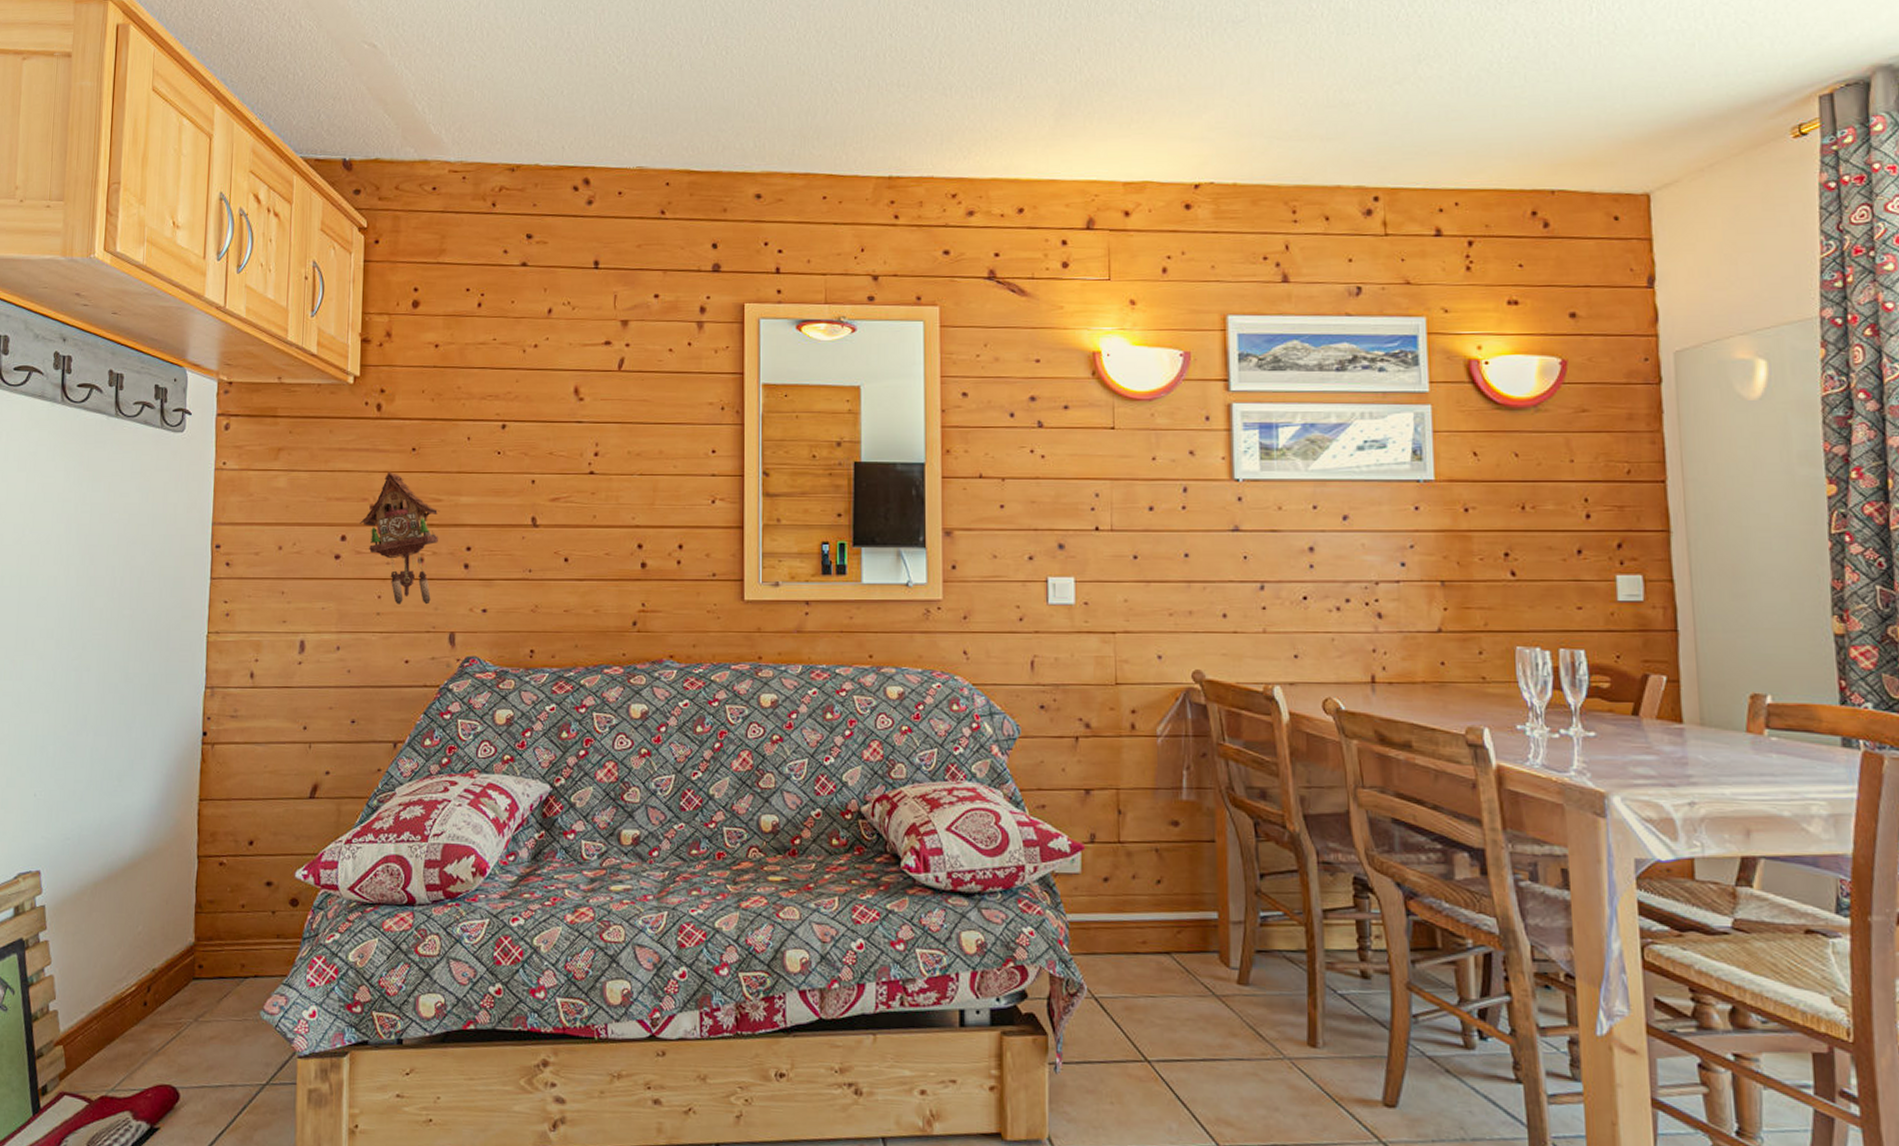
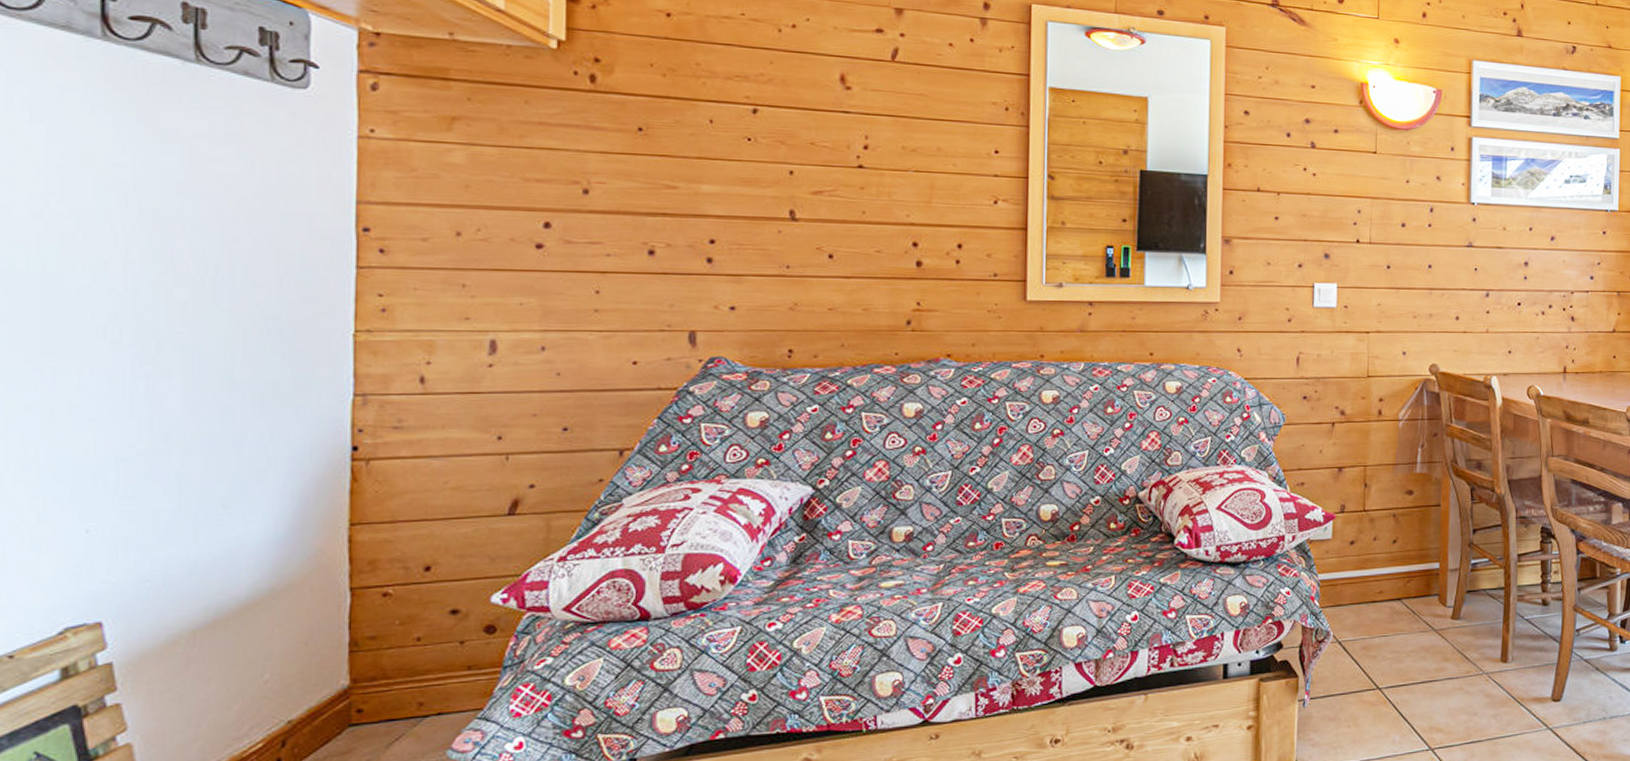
cuckoo clock: present [360,471,440,605] -> none [569,152,676,301]

